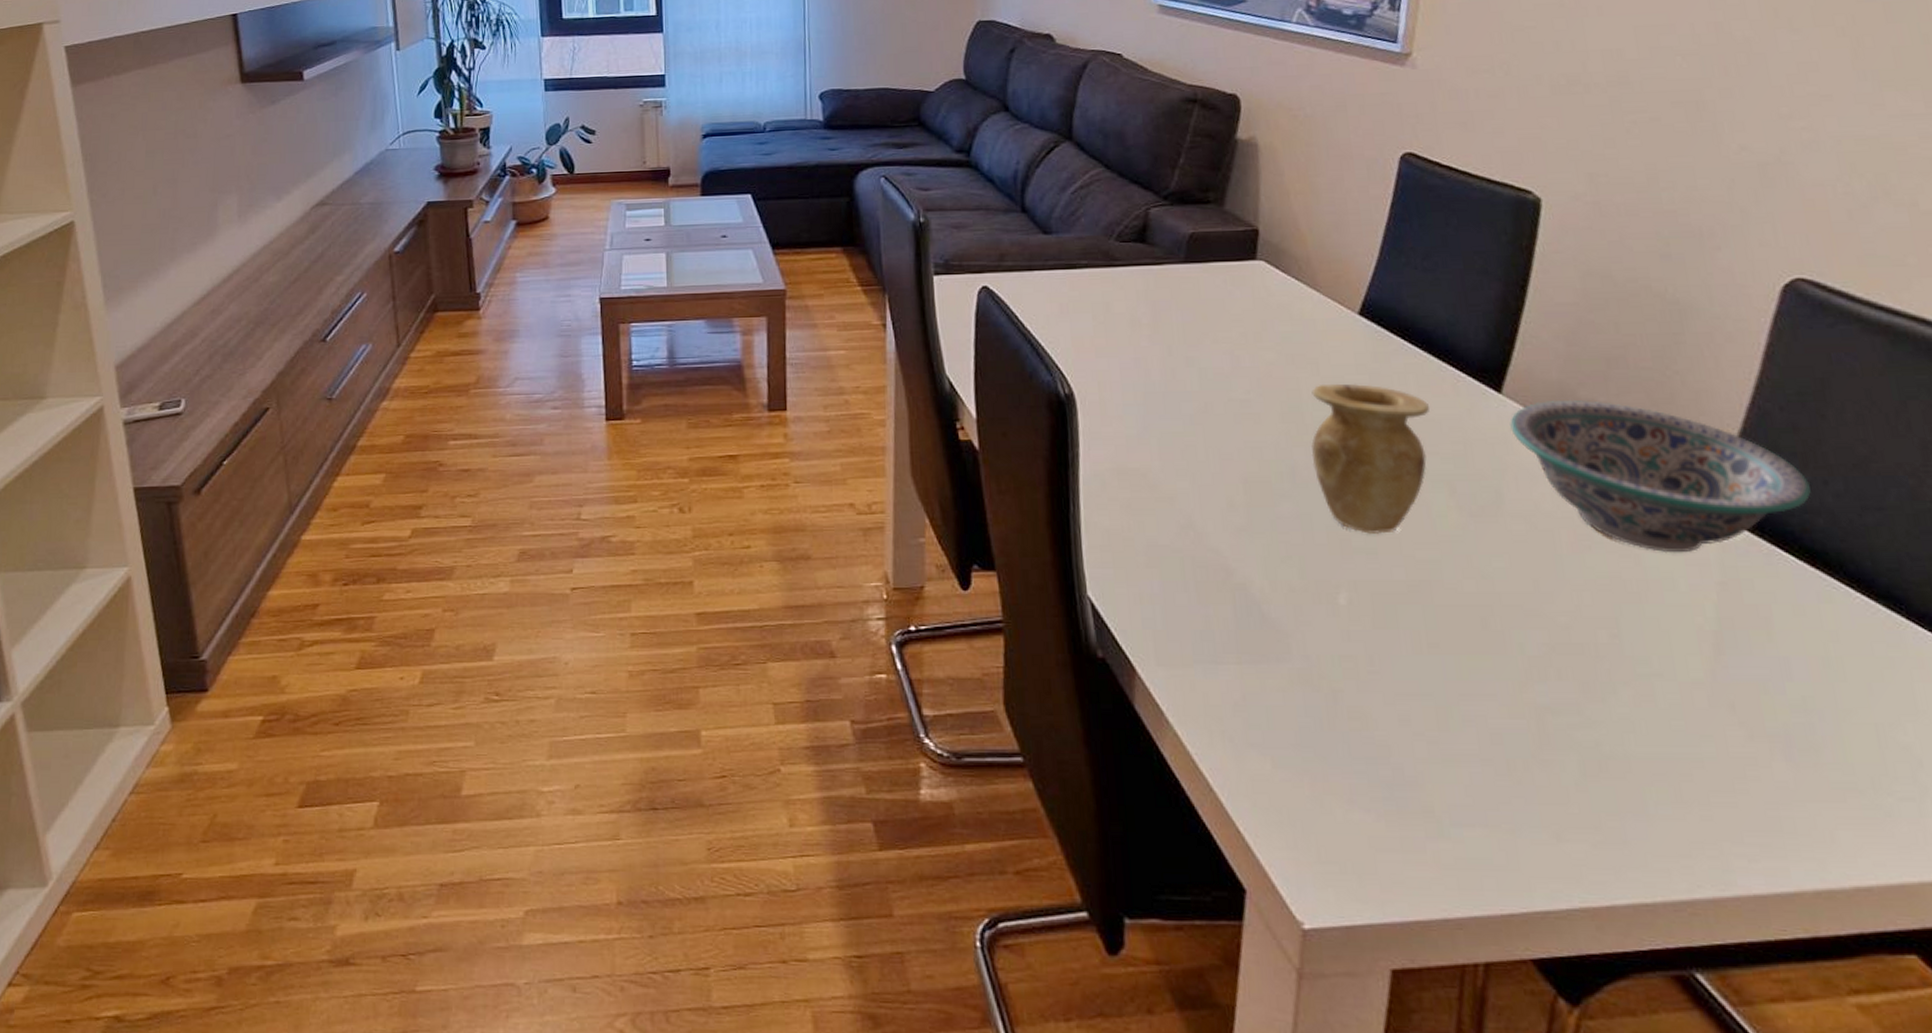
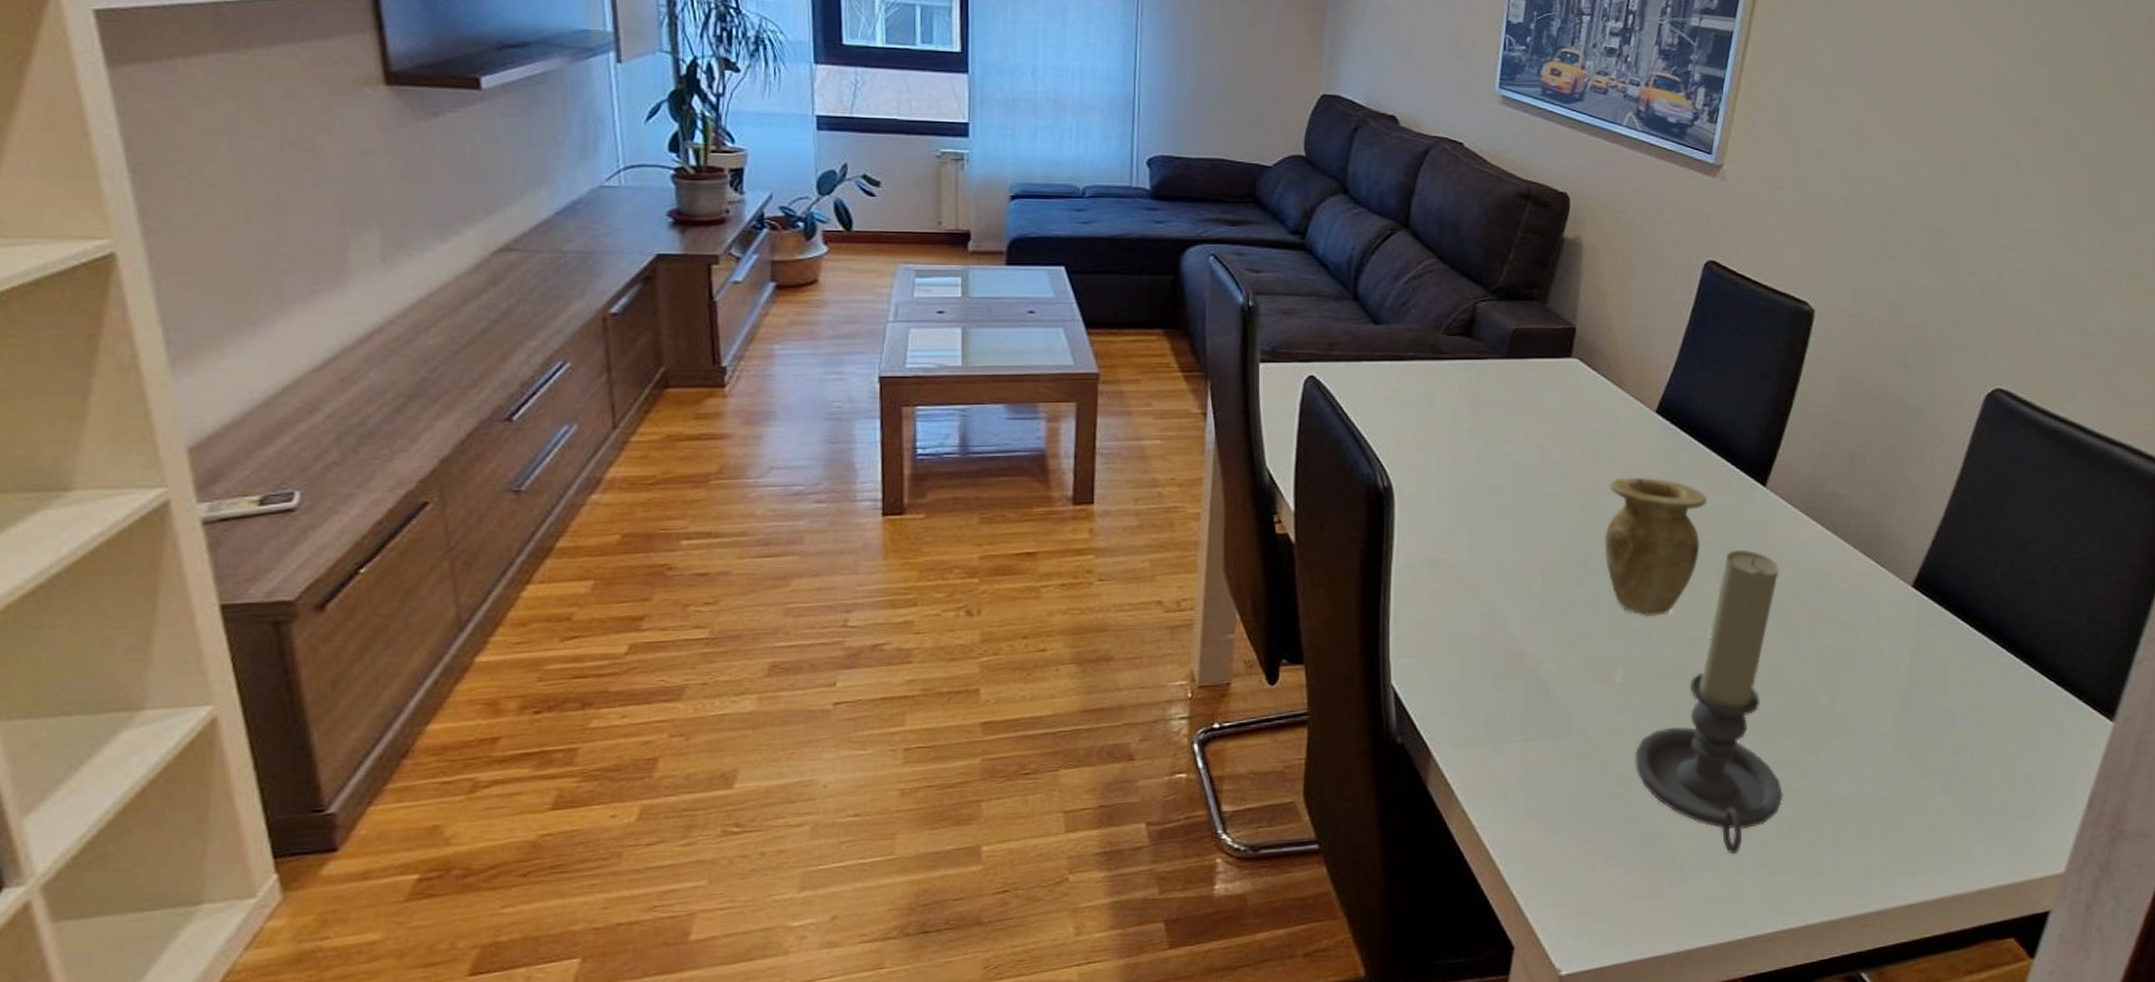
candle holder: none [1369,463,1563,811] -> present [1634,550,1783,855]
decorative bowl: present [1510,399,1811,553] -> none [1770,492,1986,625]

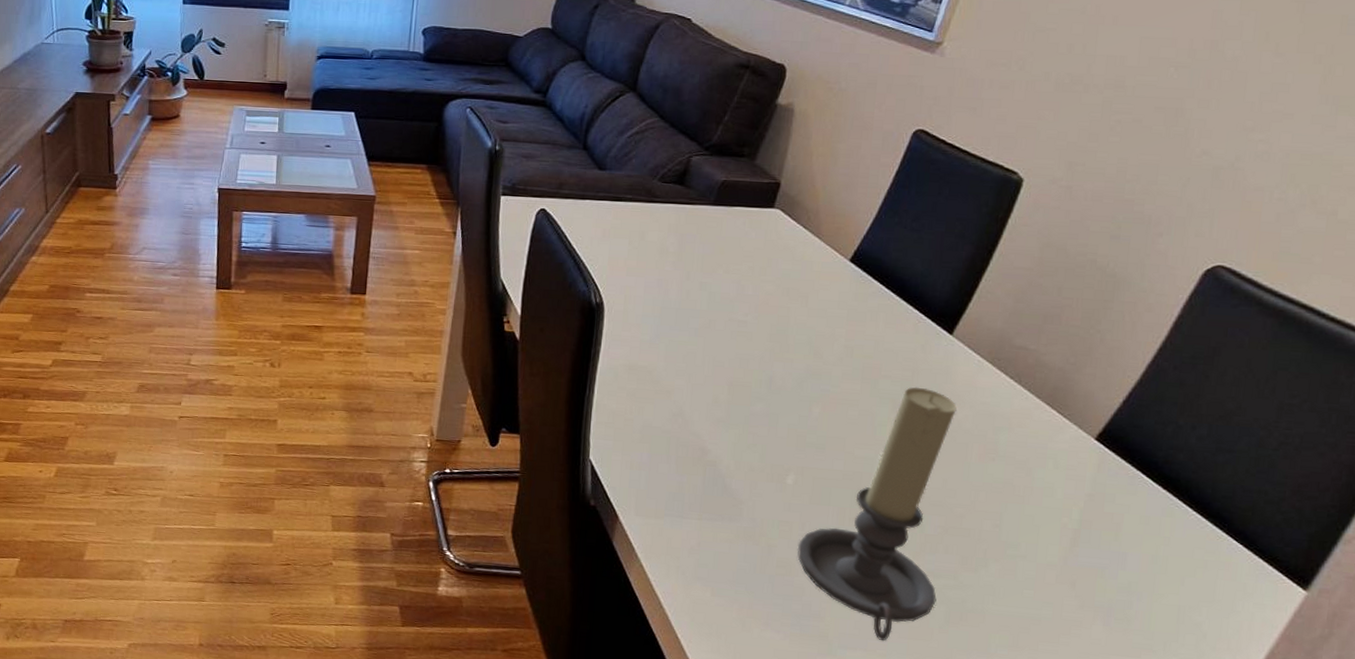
vase: present [1604,477,1706,616] -> none [787,314,891,434]

